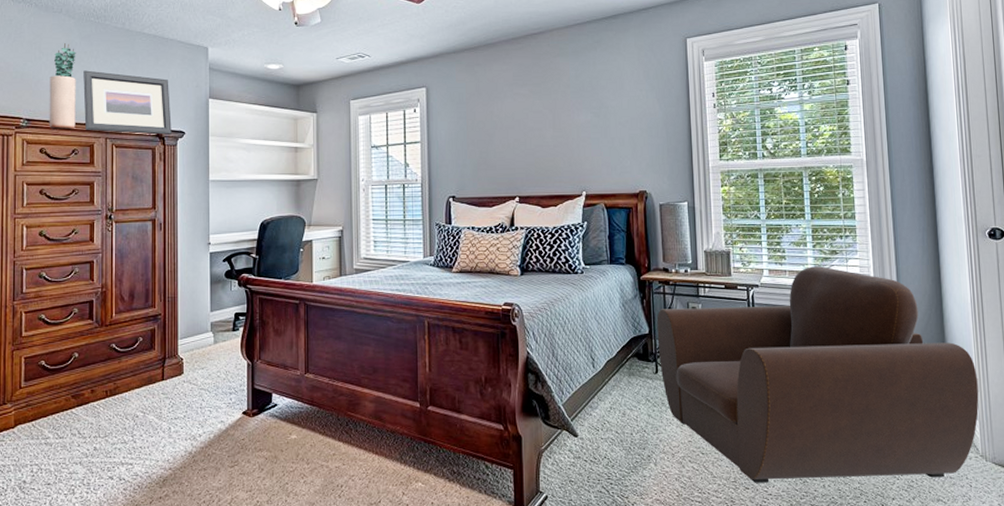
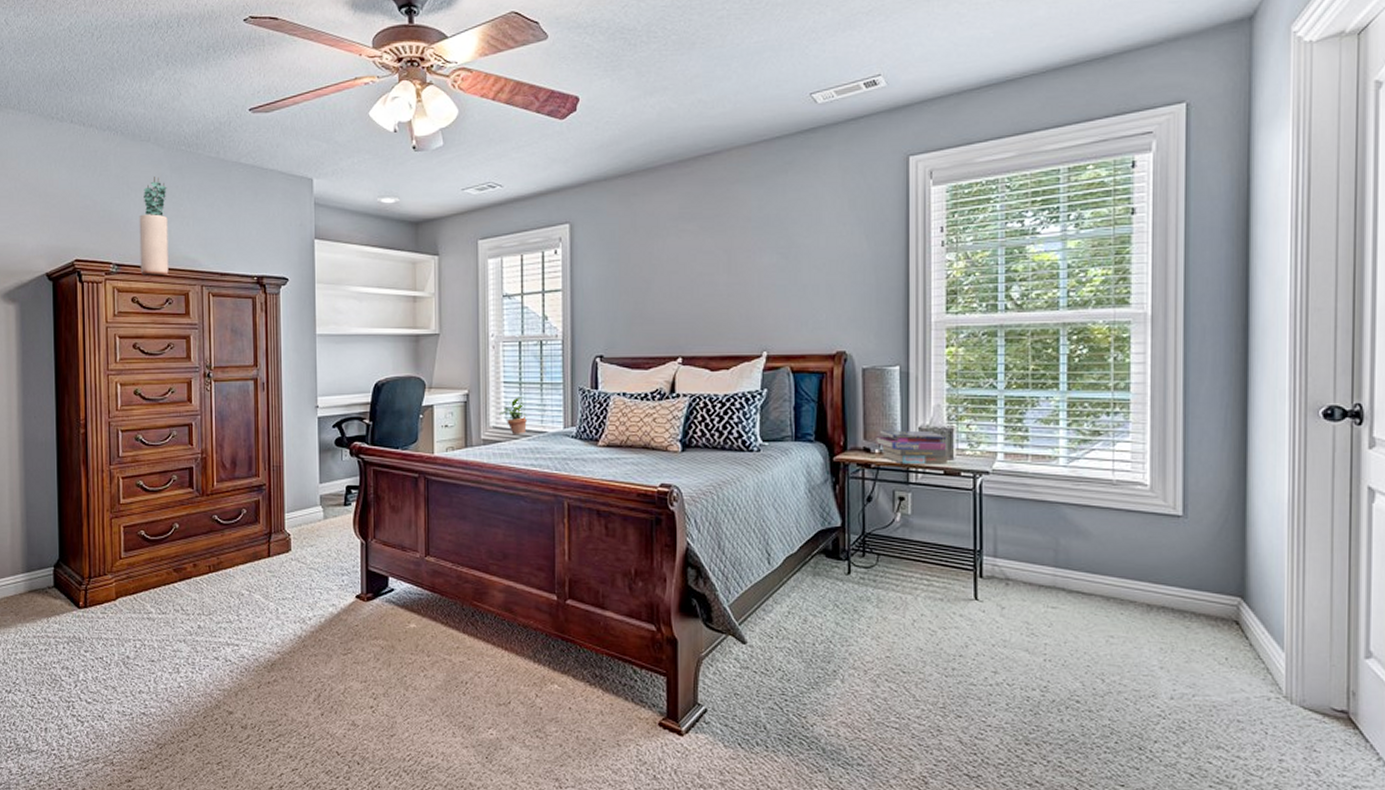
picture frame: present [83,70,172,135] -> none [175,207,274,282]
potted plant: none [369,232,392,265] -> present [499,397,527,435]
armchair: present [657,266,979,483] -> none [852,450,1289,721]
books: none [672,253,728,281] -> present [876,430,949,465]

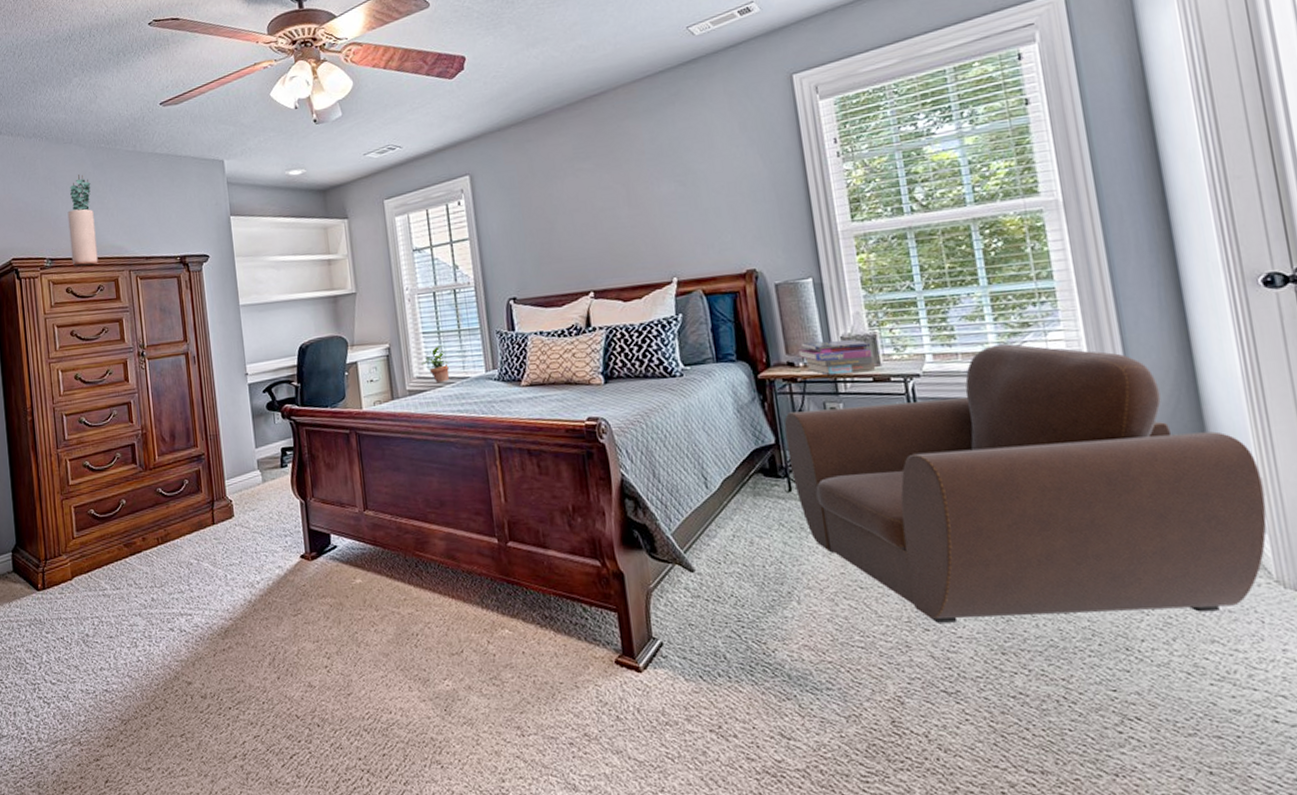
armchair: none [852,450,1289,721] -> present [784,344,1267,623]

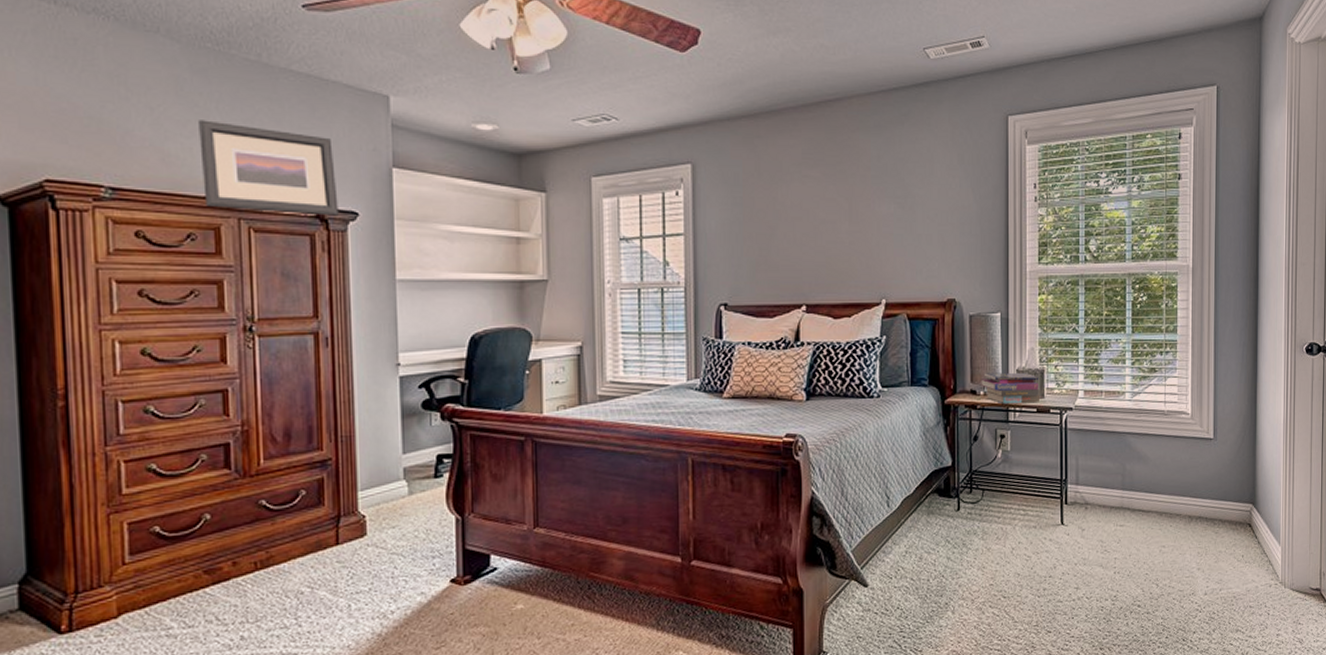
vase: present [67,175,98,267] -> none [144,79,190,206]
picture frame: none [100,200,195,265] -> present [199,120,339,216]
potted plant: present [422,345,450,384] -> none [617,348,647,390]
armchair: present [784,344,1267,623] -> none [961,386,1283,626]

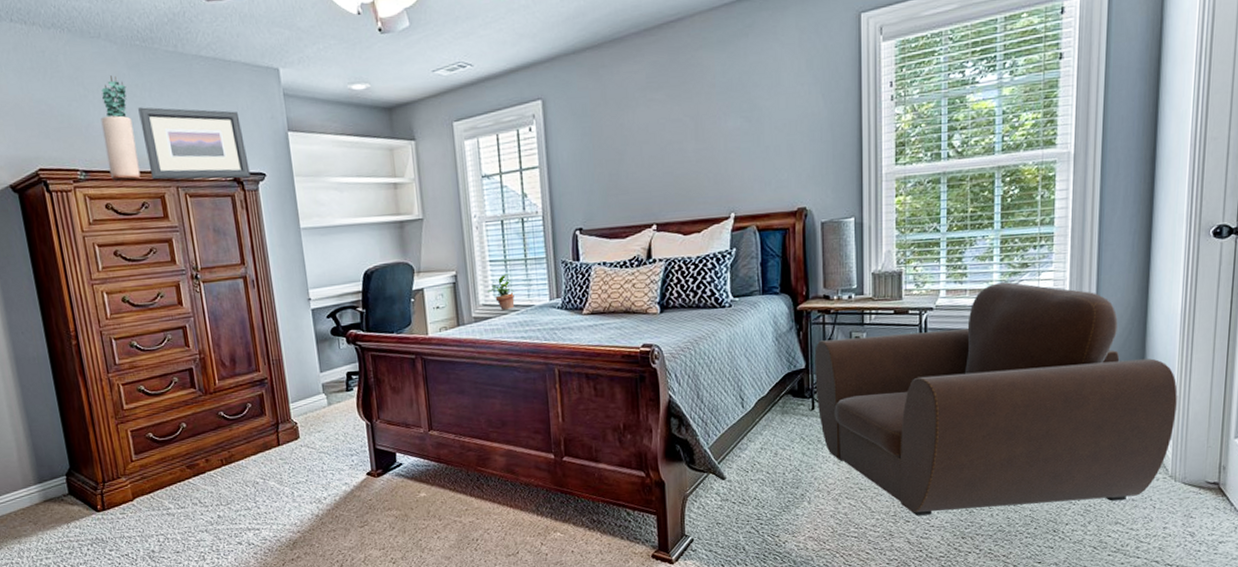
vase: none [144,79,190,206] -> present [100,76,141,181]
potted plant: none [617,348,647,390] -> present [488,274,515,311]
armchair: none [961,386,1283,626] -> present [814,282,1177,516]
books: present [981,372,1041,404] -> none [834,276,898,308]

